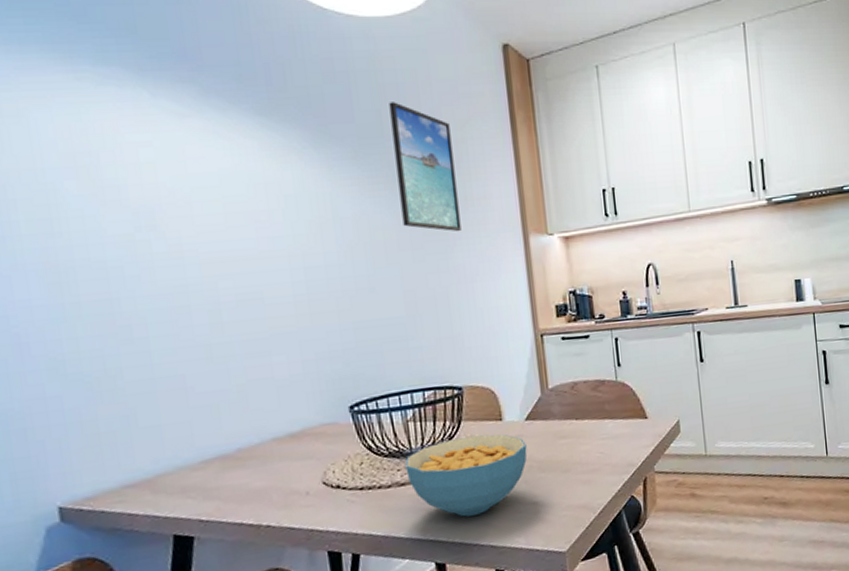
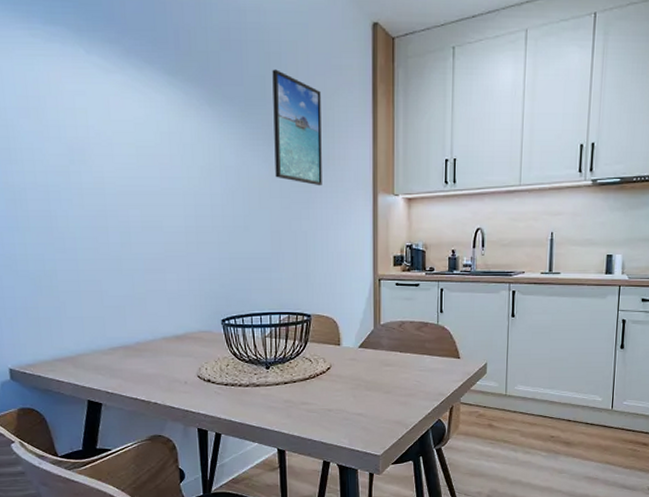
cereal bowl: present [405,434,527,517] -> none [261,355,358,417]

